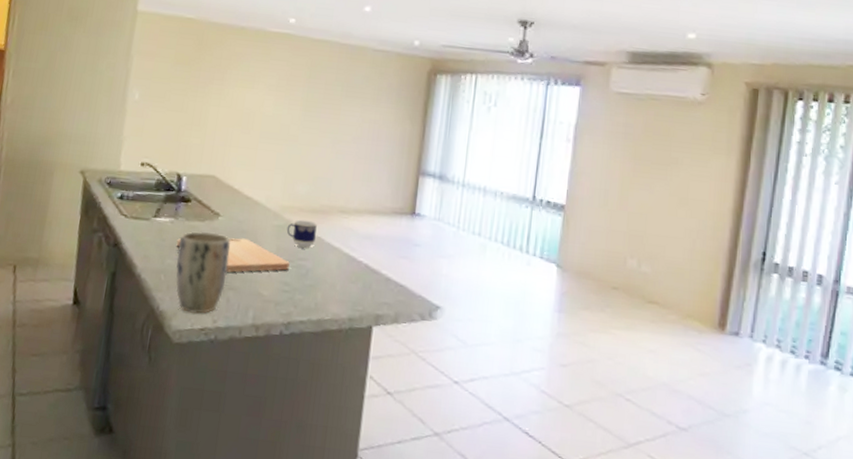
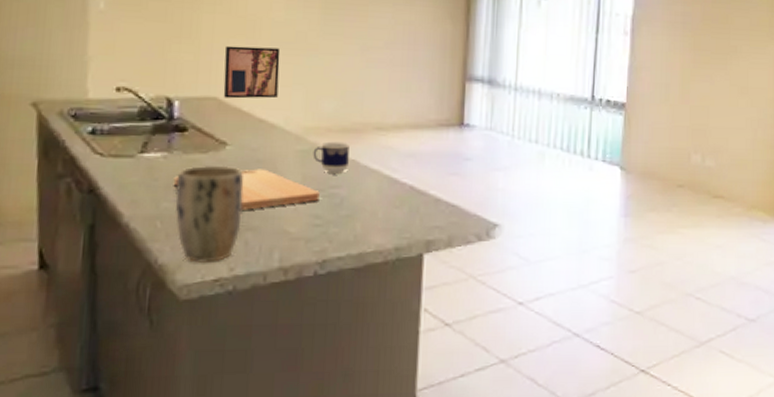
wall art: none [220,133,268,180] -> present [223,45,281,99]

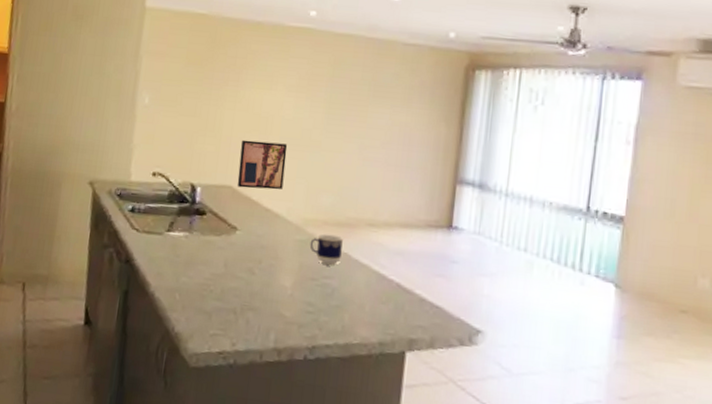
cutting board: present [173,169,320,210] -> none [191,254,314,292]
plant pot: present [175,165,244,263] -> none [191,247,249,336]

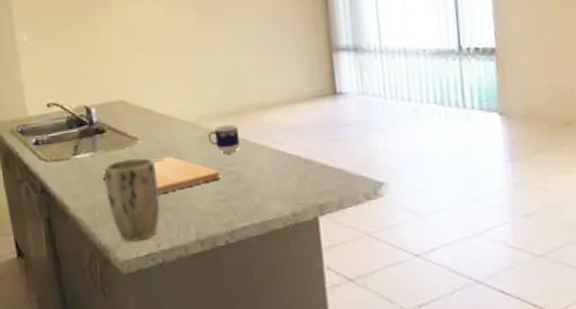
plant pot: none [191,247,249,336] -> present [104,157,161,242]
cutting board: none [191,254,314,292] -> present [101,156,220,194]
wall art: present [237,139,288,190] -> none [122,50,171,100]

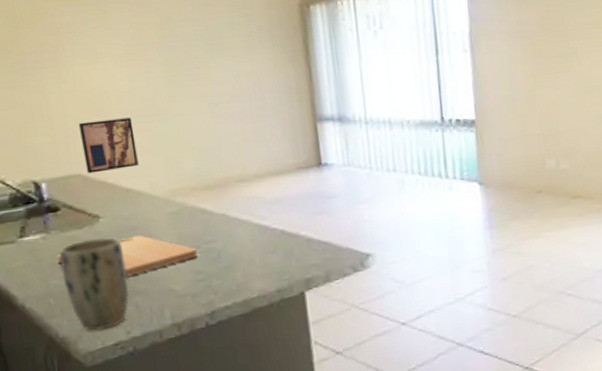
wall art: none [122,50,171,100] -> present [78,117,139,174]
cup: present [208,124,240,154] -> none [182,198,219,230]

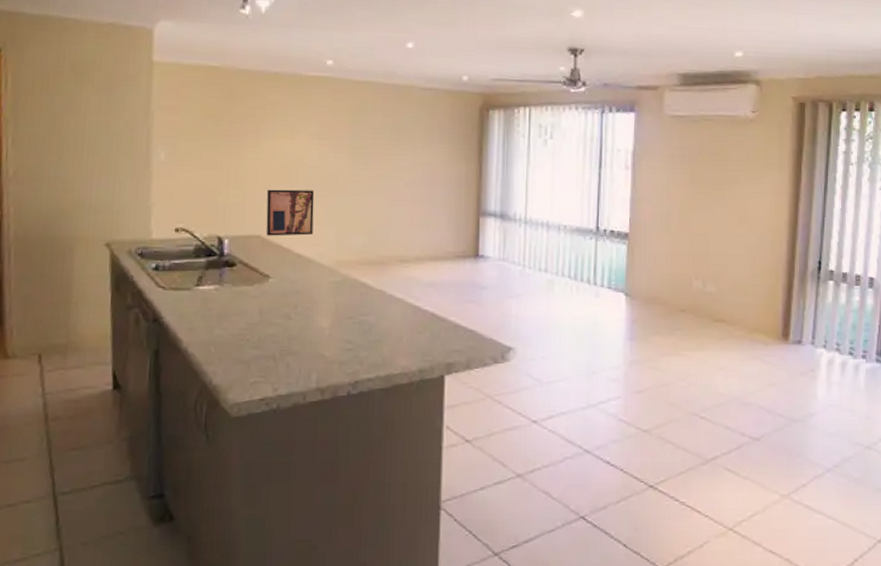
cutting board: present [56,235,198,277] -> none [224,299,351,336]
plant pot: present [59,237,130,331] -> none [226,296,285,384]

